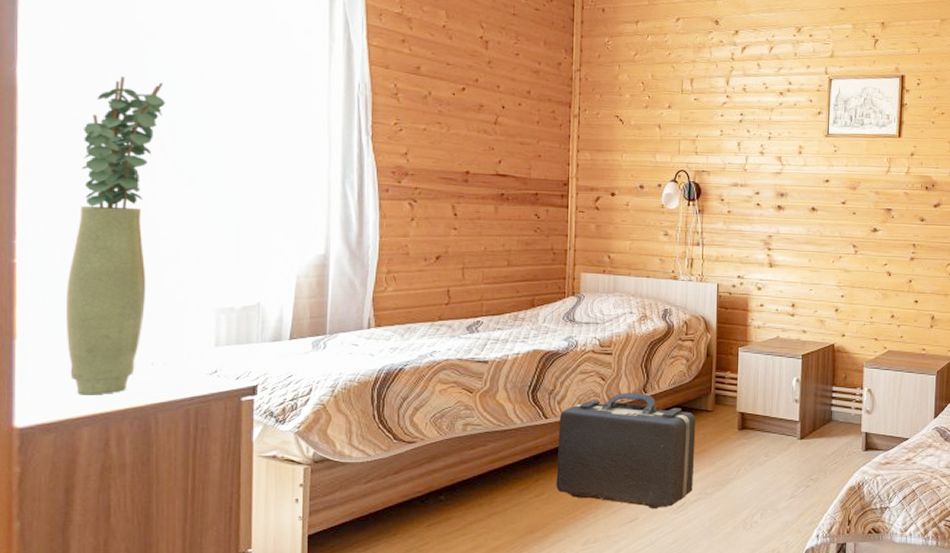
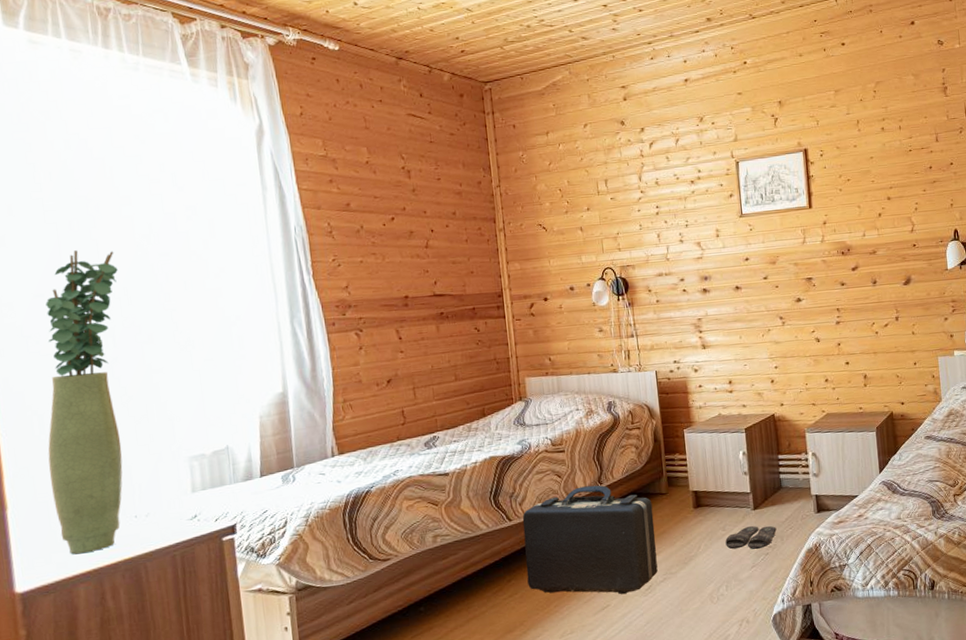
slippers: none [766,456,821,480] -> present [725,526,777,549]

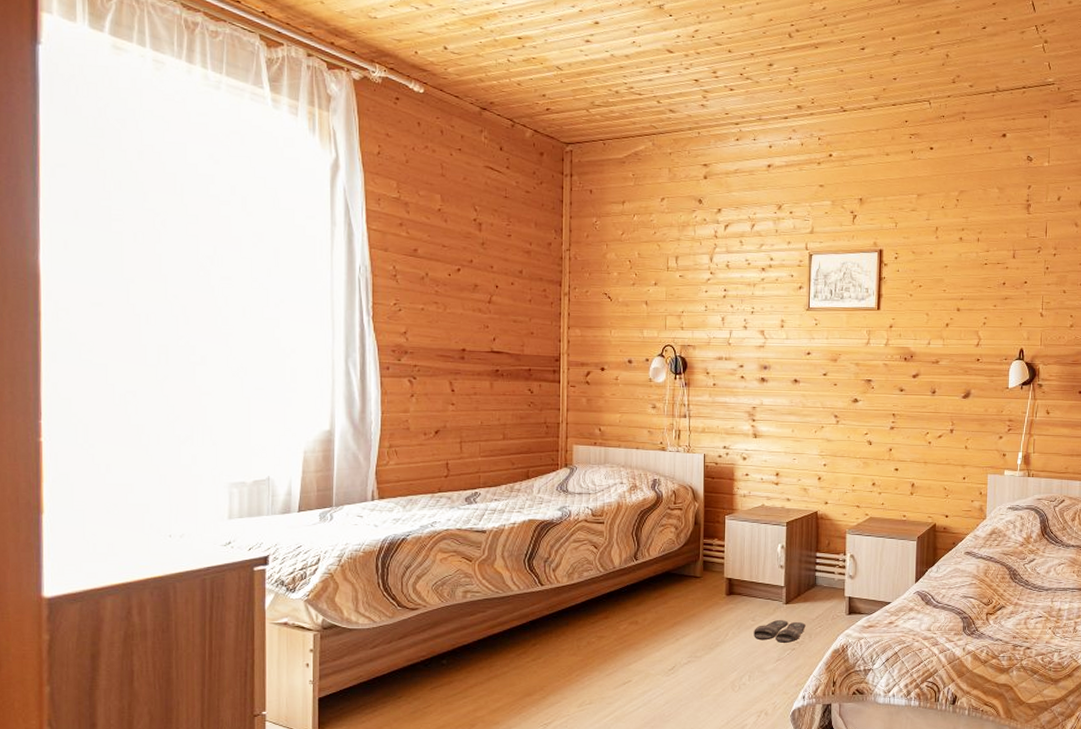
vase: present [45,250,123,555] -> none [88,263,178,566]
suitcase: present [522,485,658,595] -> none [552,560,685,672]

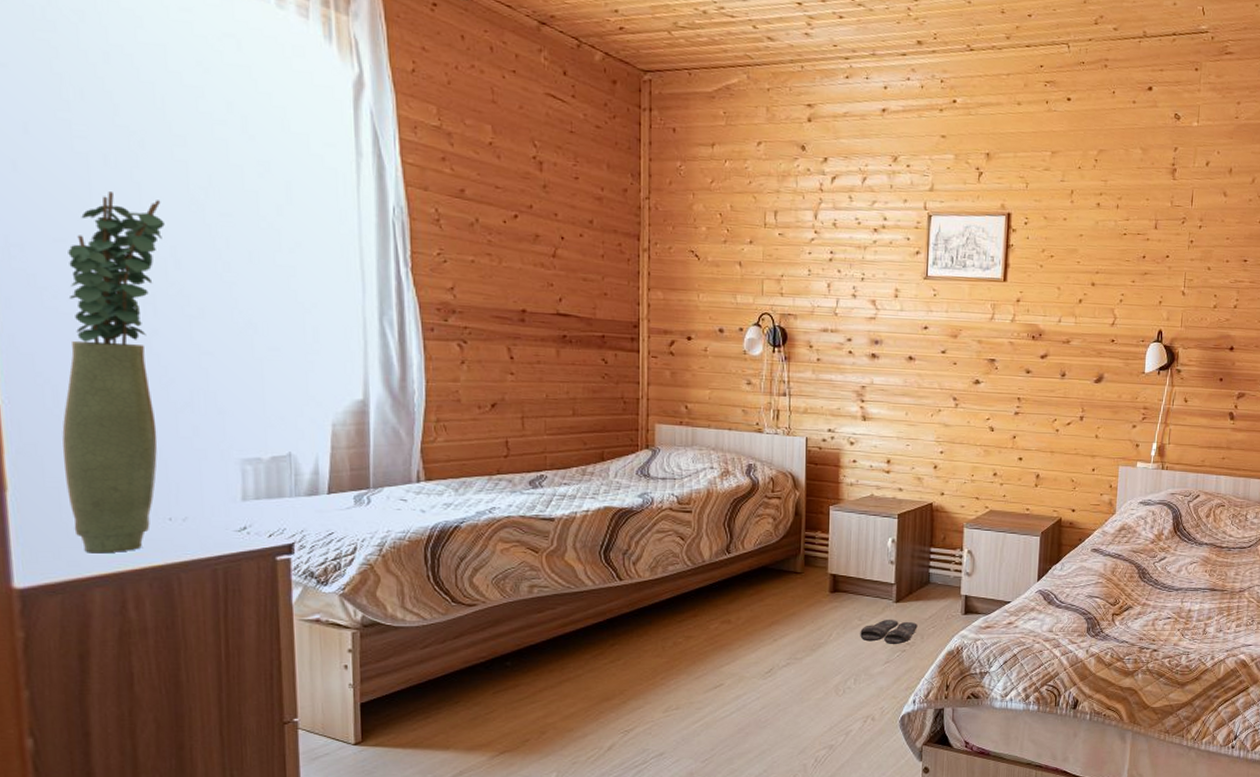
vase: none [88,263,178,566] -> present [62,192,165,554]

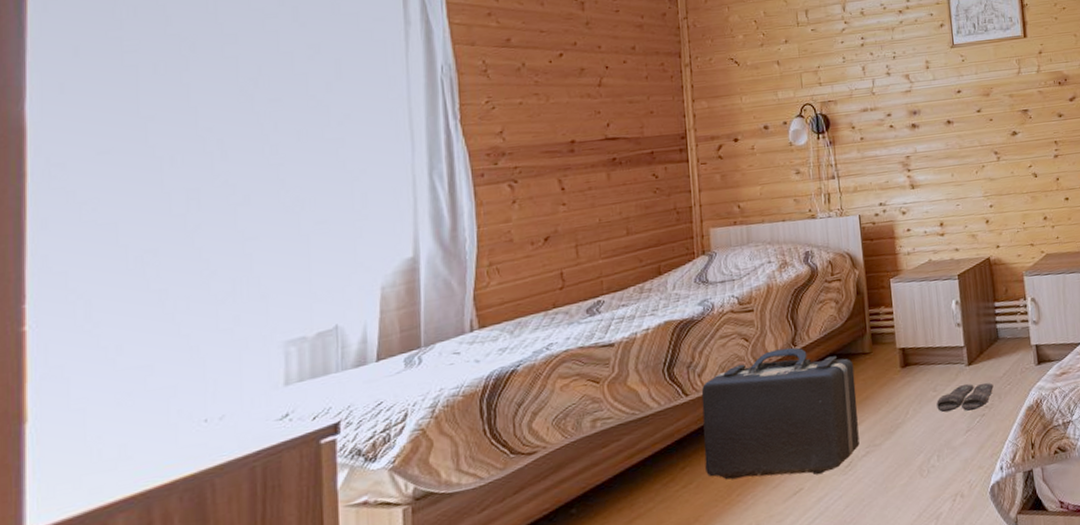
vase: present [62,192,165,554] -> none [91,97,212,475]
suitcase: none [633,553,784,675] -> present [701,347,860,480]

